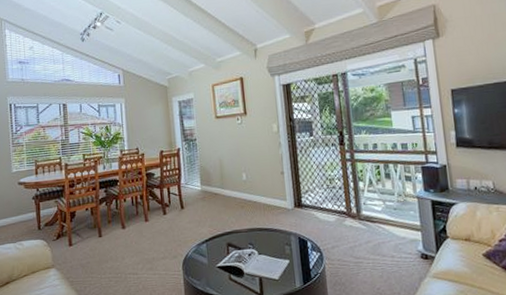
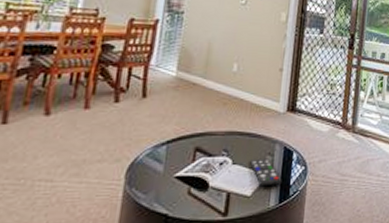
remote control: none [272,248,303,271] -> present [250,158,282,187]

